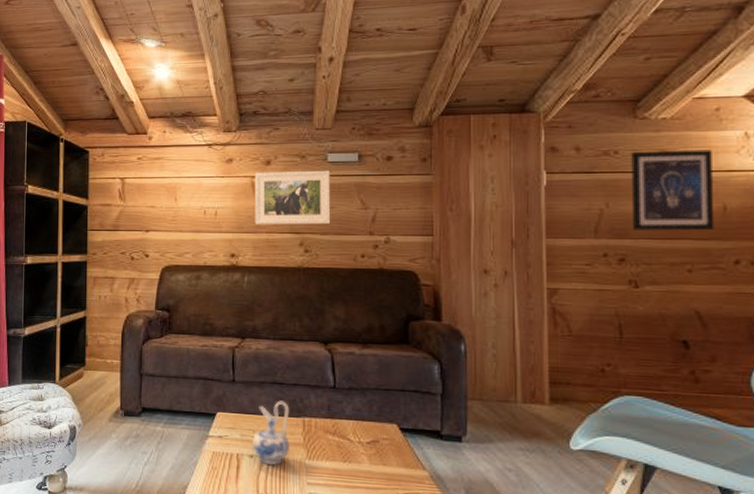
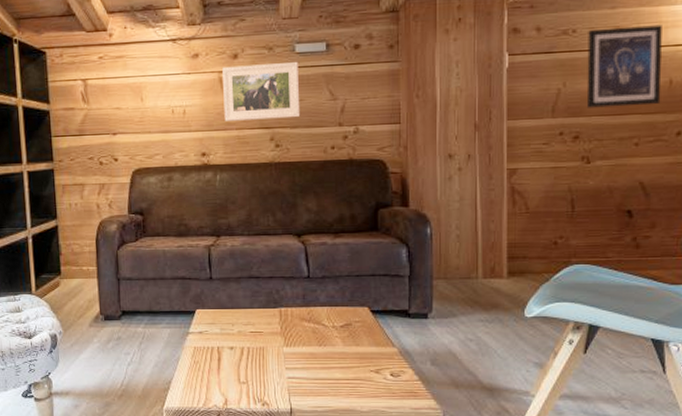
ceramic pitcher: present [251,400,291,465] -> none [231,294,269,354]

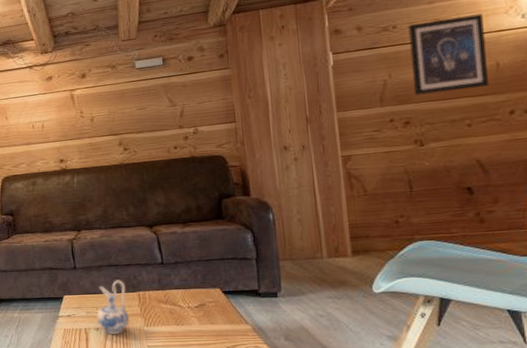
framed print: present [222,61,301,121] -> none [73,75,144,131]
ceramic pitcher: none [231,294,269,354] -> present [97,280,130,334]

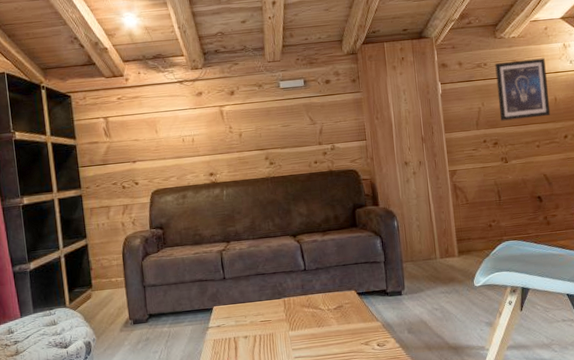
ceramic pitcher: present [97,280,130,334] -> none [245,287,276,341]

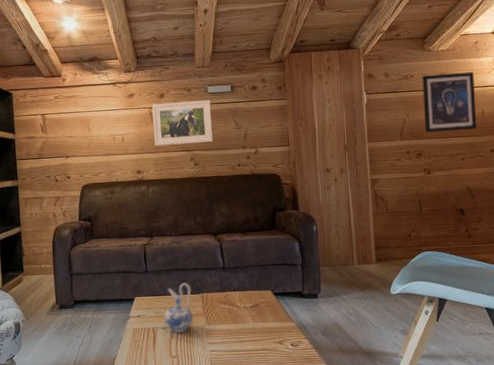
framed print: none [222,95,288,146] -> present [152,99,213,146]
ceramic pitcher: none [245,287,276,341] -> present [164,282,194,333]

